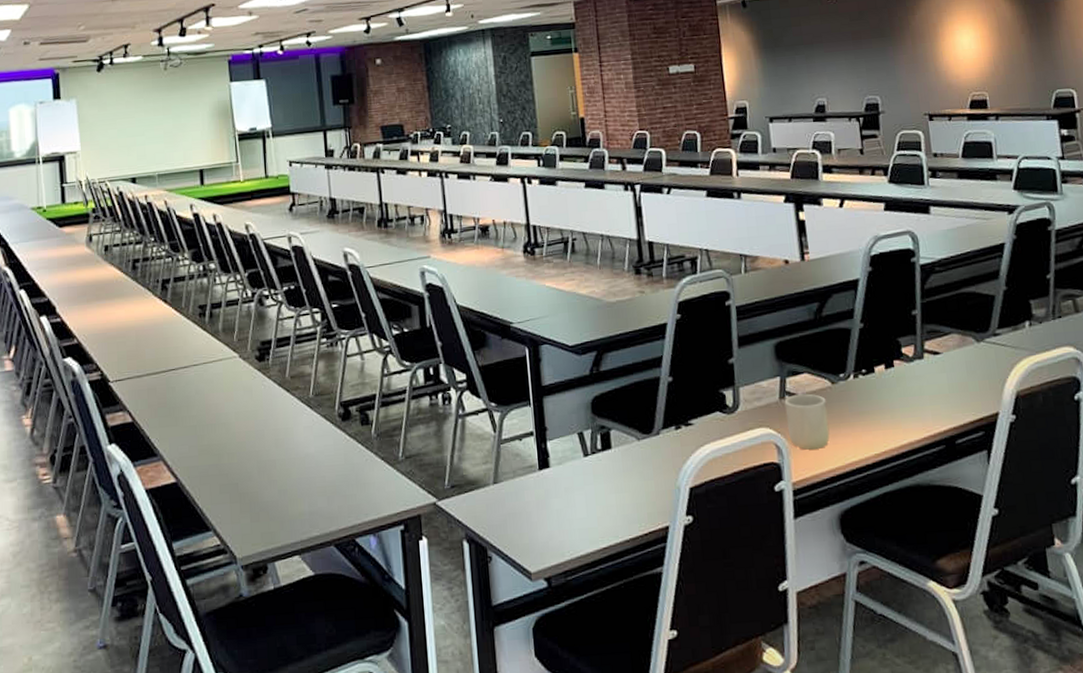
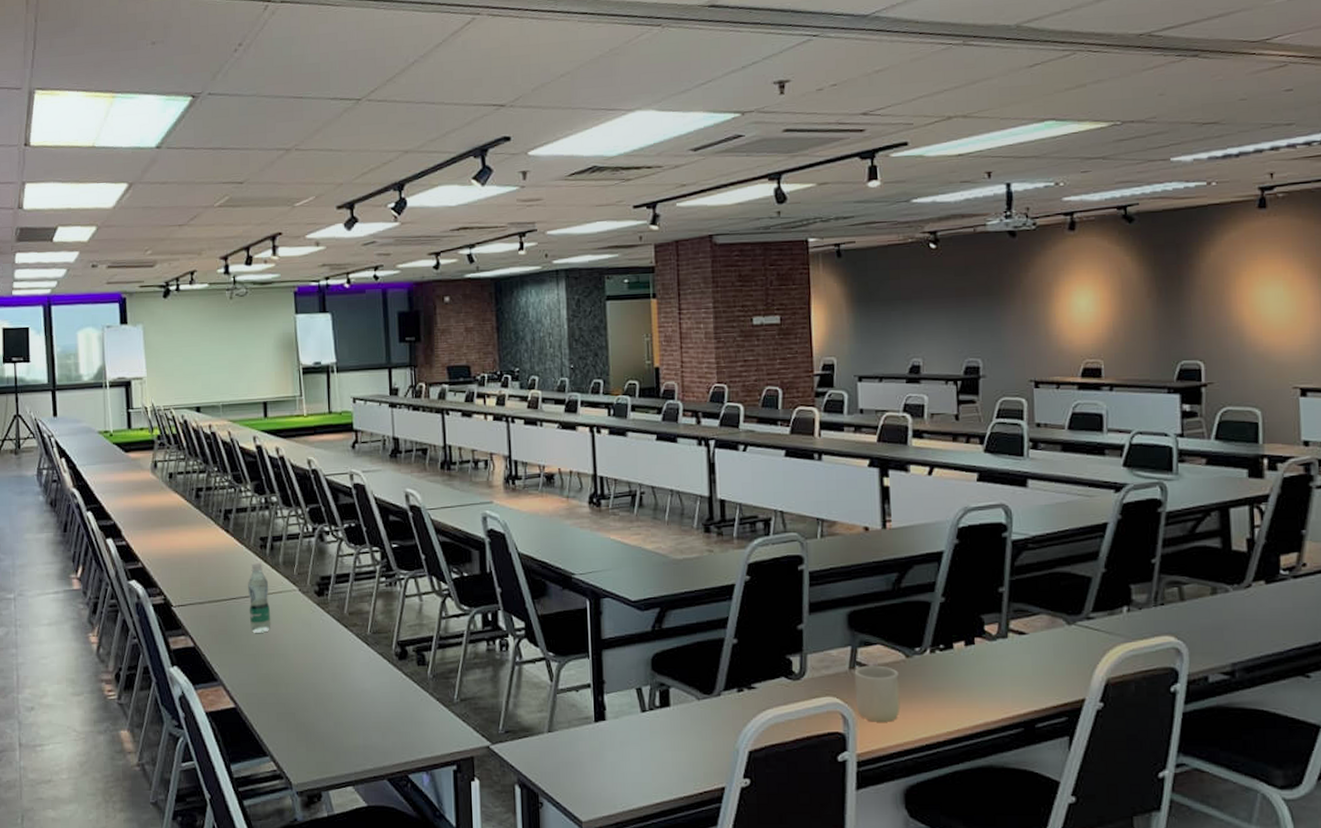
bottle: none [187,329,212,404] -> present [248,561,271,633]

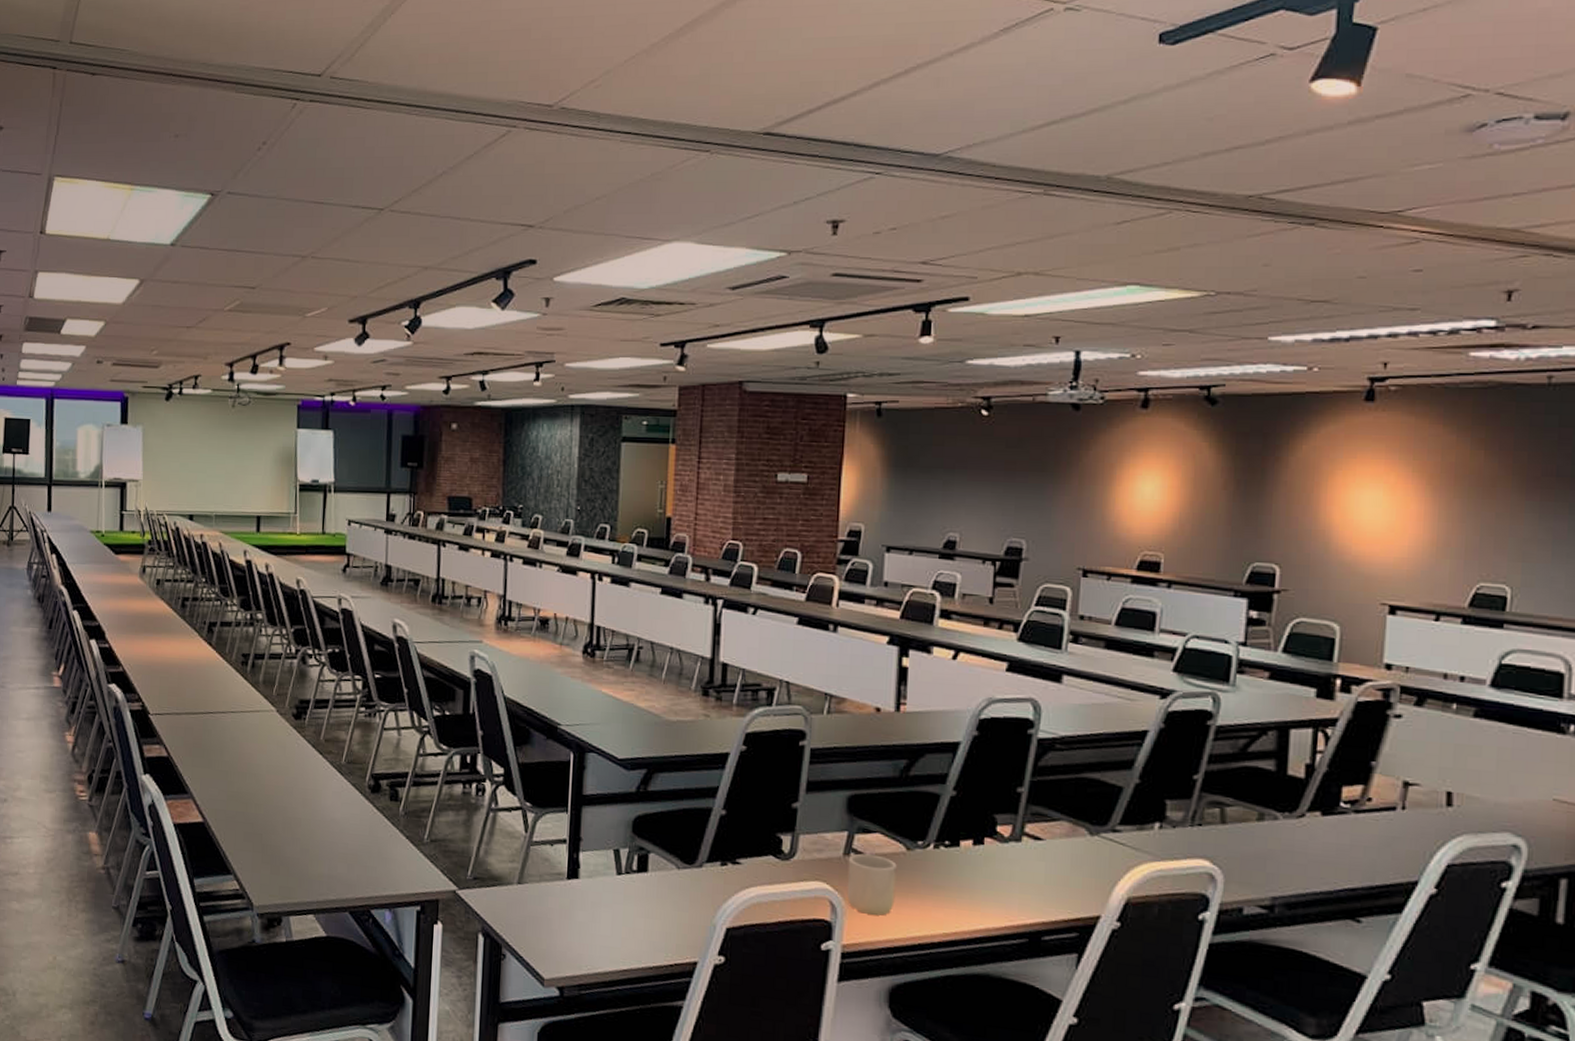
bottle: present [248,561,271,633] -> none [224,677,247,750]

